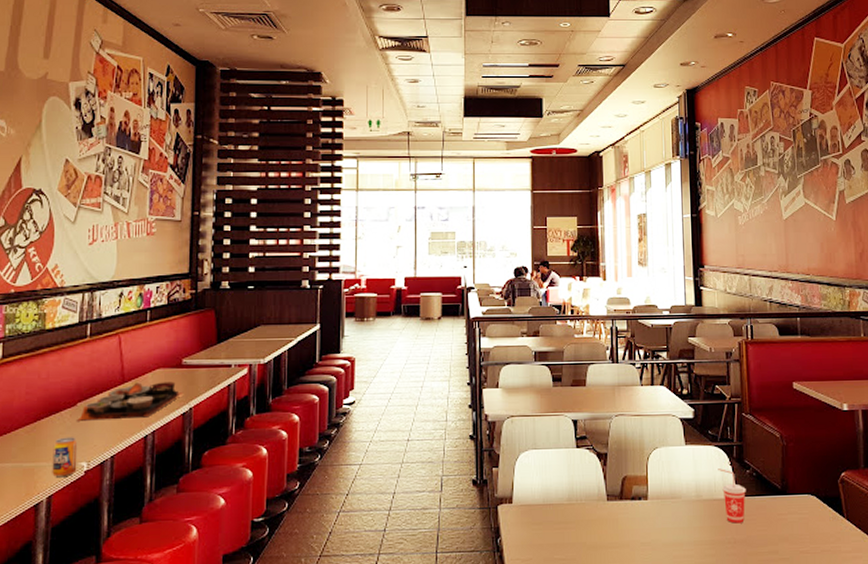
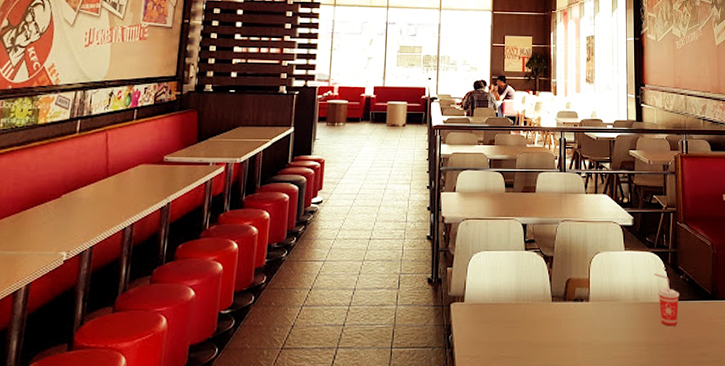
pop: present [52,437,78,478] -> none [32,227,59,266]
food tray: present [77,381,184,421] -> none [60,177,163,212]

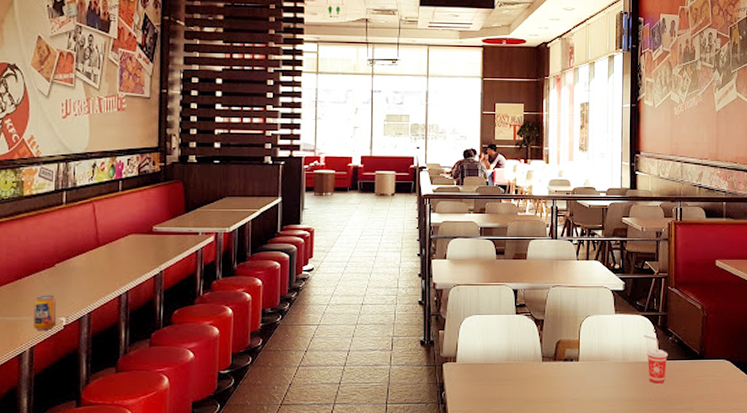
pop: none [32,227,59,266] -> present [34,295,57,331]

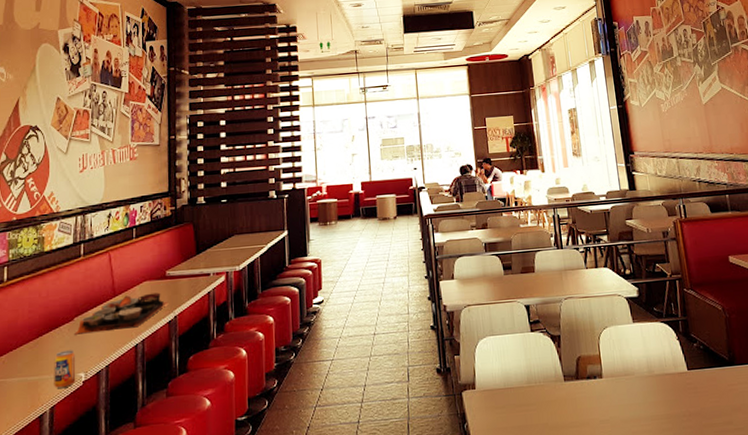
food tray: none [56,247,155,280] -> present [75,292,169,335]
beverage cup: present [643,335,668,384] -> none [666,343,697,397]

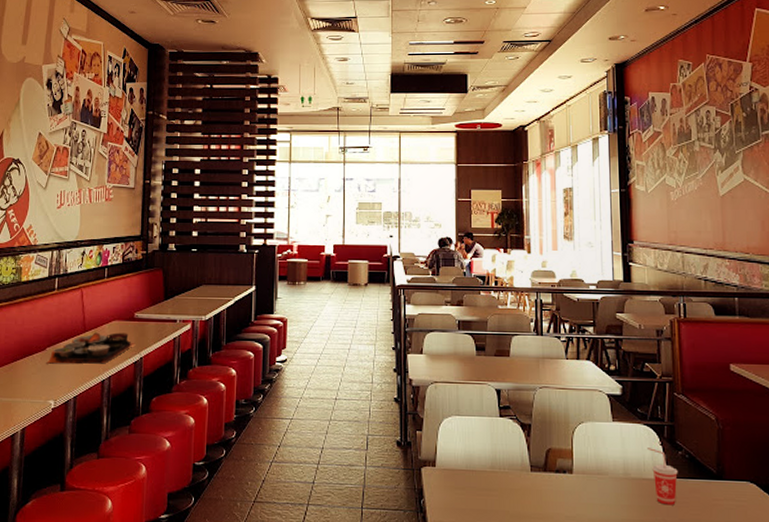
pop: present [54,350,76,389] -> none [25,377,47,413]
beverage cup: none [666,343,697,397] -> present [647,448,678,505]

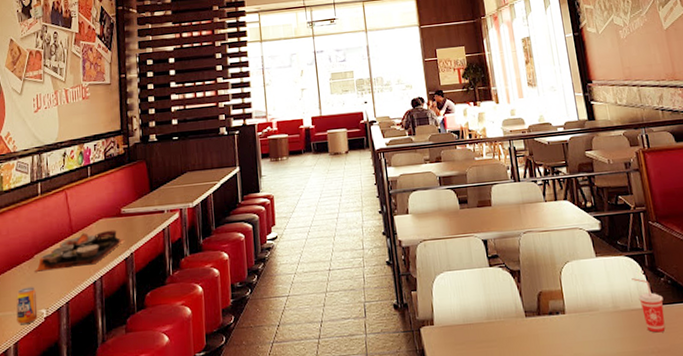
pop: none [25,377,47,413] -> present [16,287,38,325]

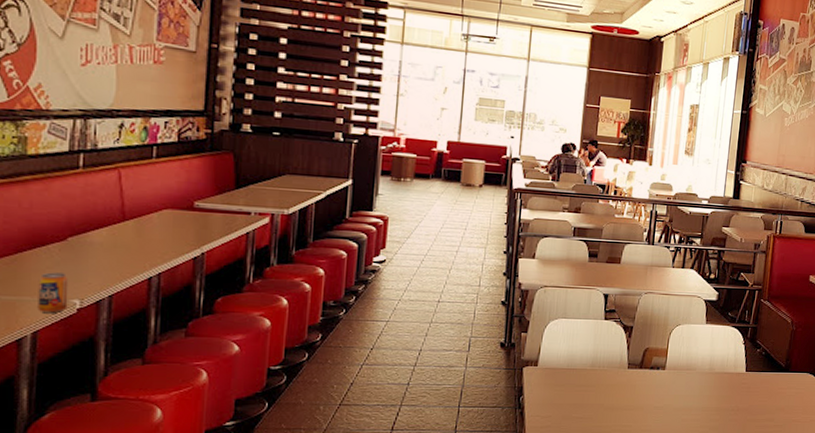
food tray: present [35,230,125,272] -> none [68,221,195,259]
beverage cup: present [631,278,666,333] -> none [732,346,754,394]

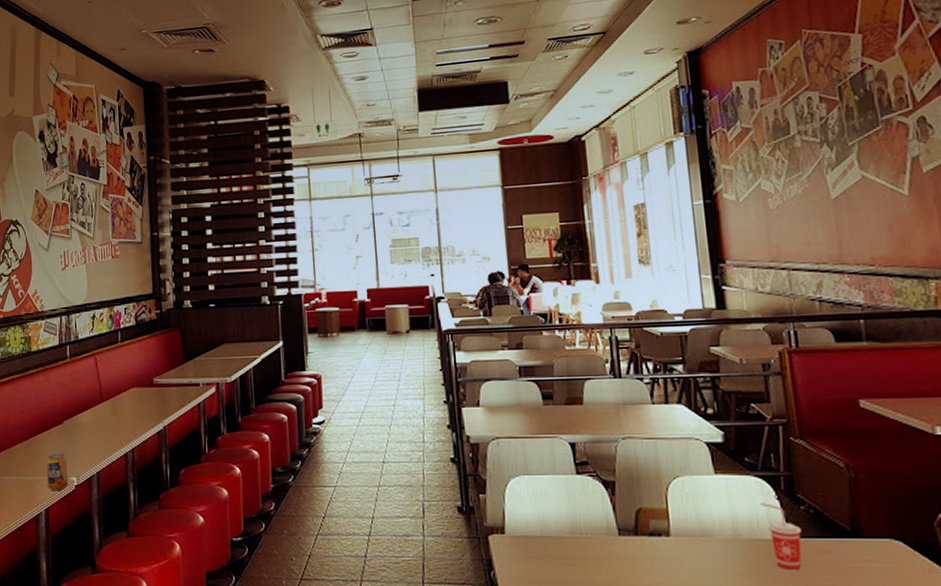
beverage cup: none [732,346,754,394] -> present [760,503,802,570]

